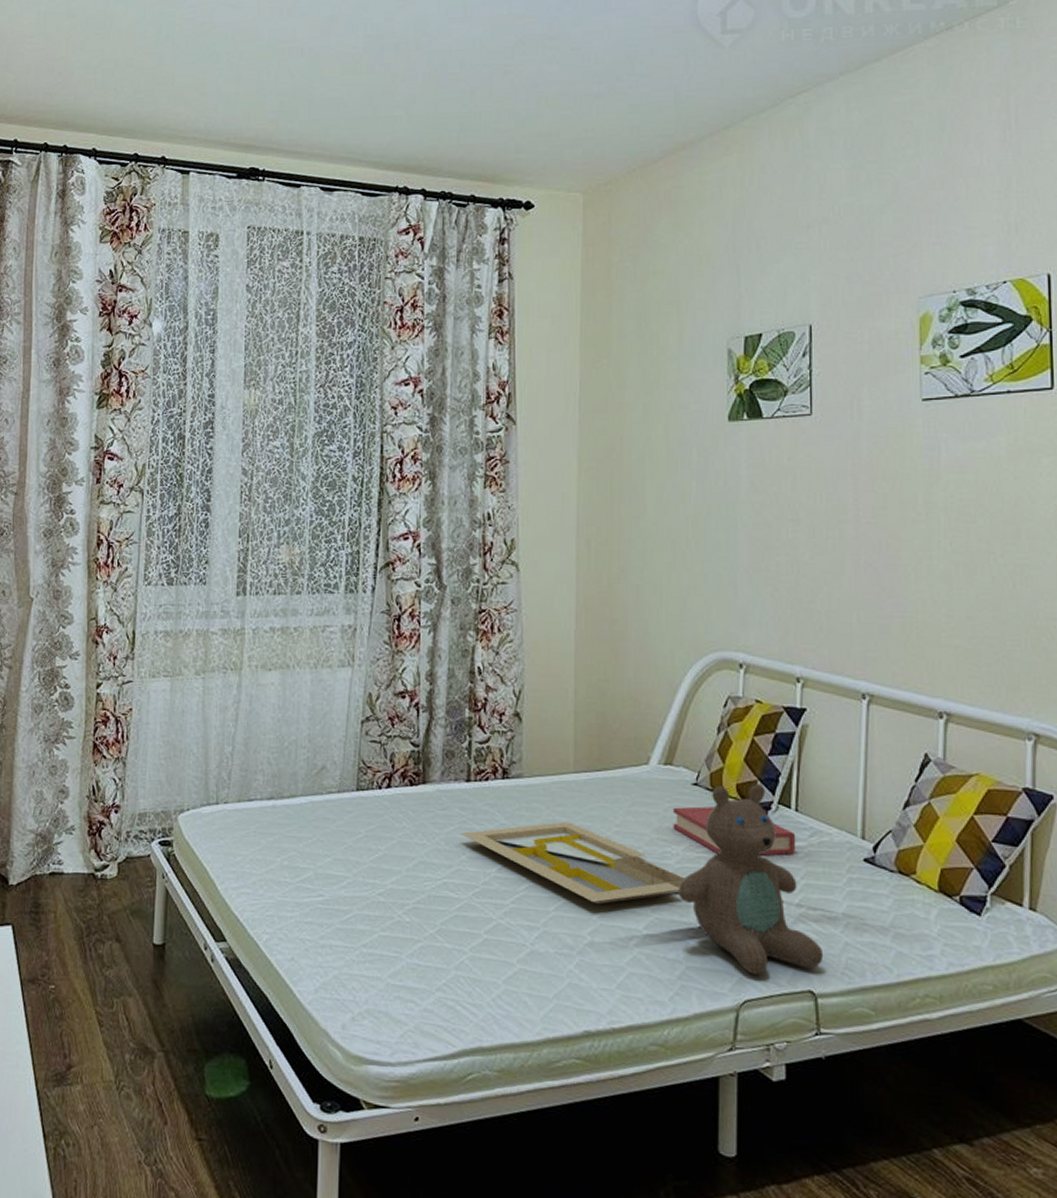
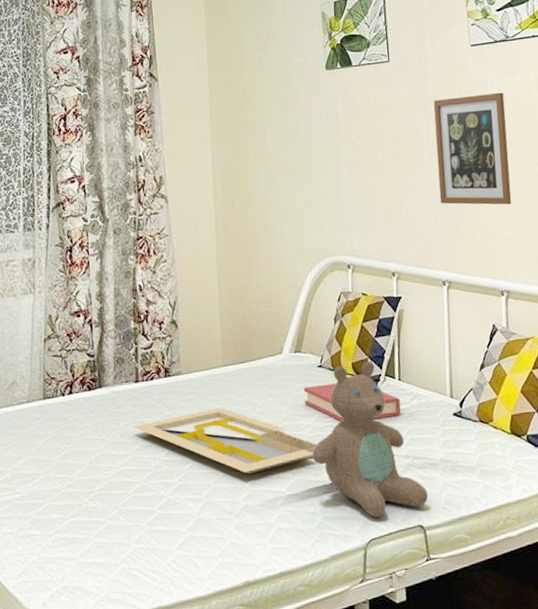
picture frame: none [865,461,963,604] -> present [433,92,512,205]

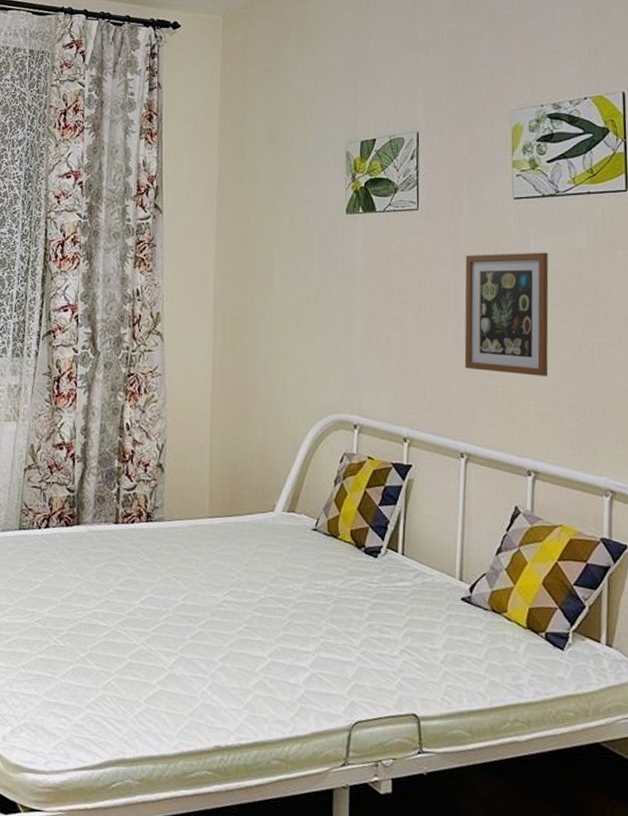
serving tray: present [134,408,317,475] -> none [110,560,305,635]
hardback book: present [303,383,401,422] -> none [294,549,402,594]
teddy bear: present [312,360,429,517] -> none [299,529,426,699]

